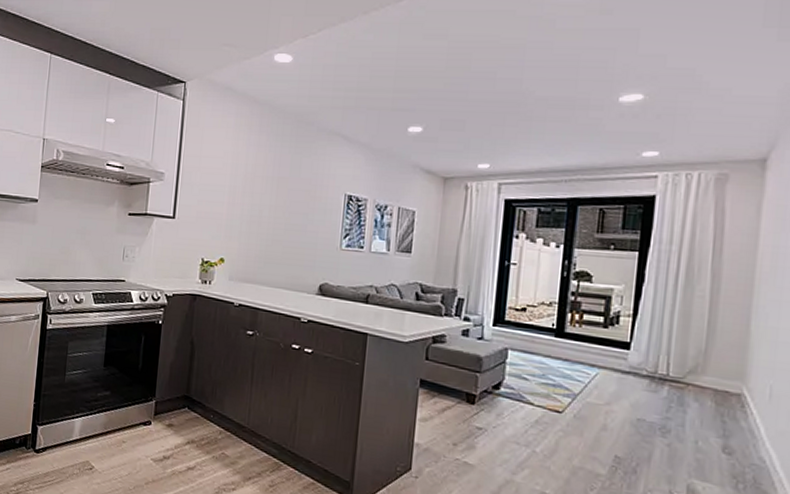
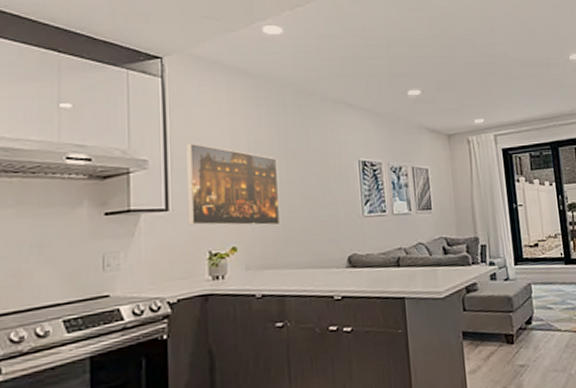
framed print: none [189,161,270,245] -> present [187,142,281,226]

